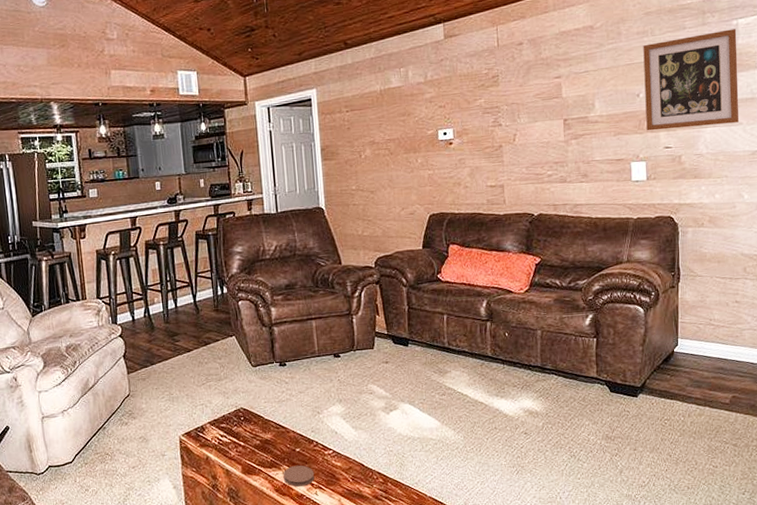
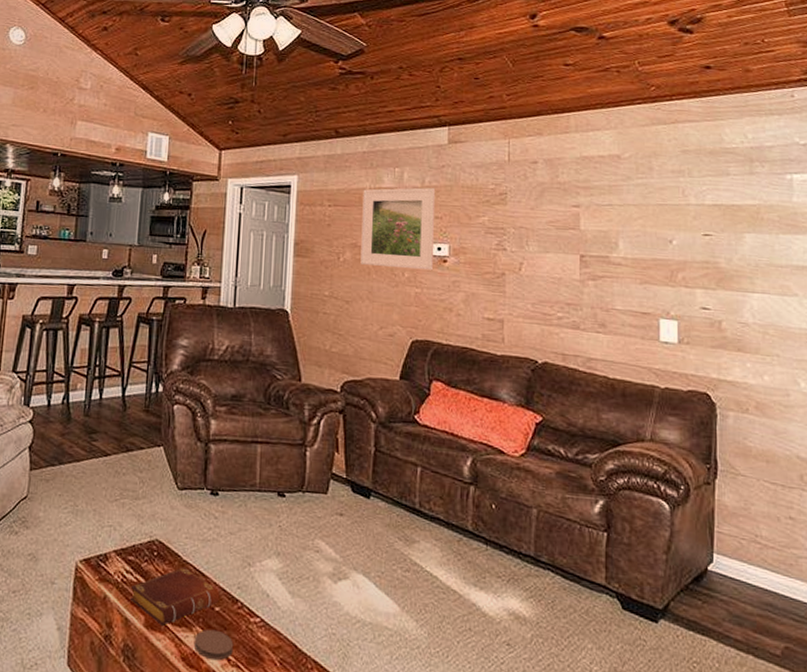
book: none [226,424,299,470] -> present [130,566,220,626]
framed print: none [375,81,442,158] -> present [360,187,436,271]
wall art: present [643,29,740,131] -> none [678,183,795,293]

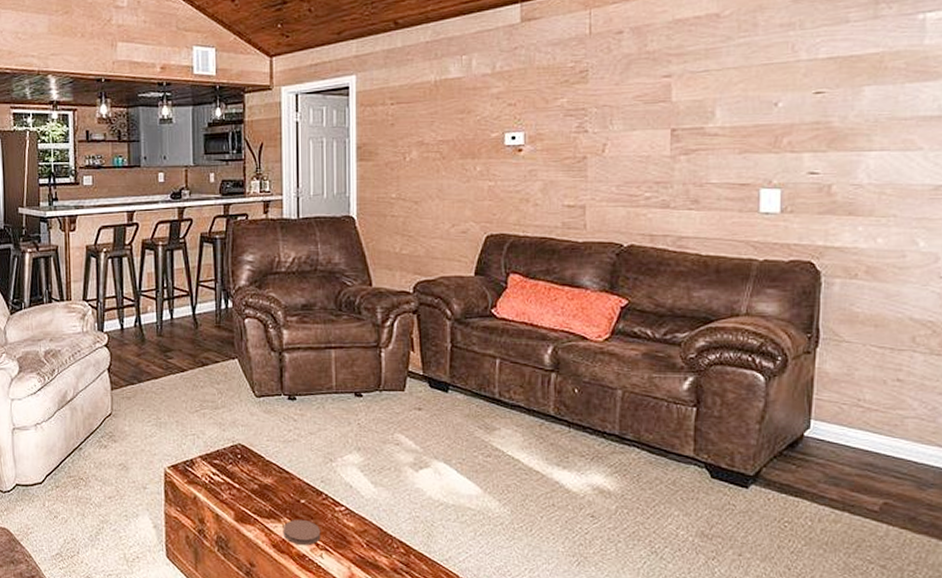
book: present [130,566,220,626] -> none [218,466,305,518]
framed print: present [360,187,436,271] -> none [428,73,508,163]

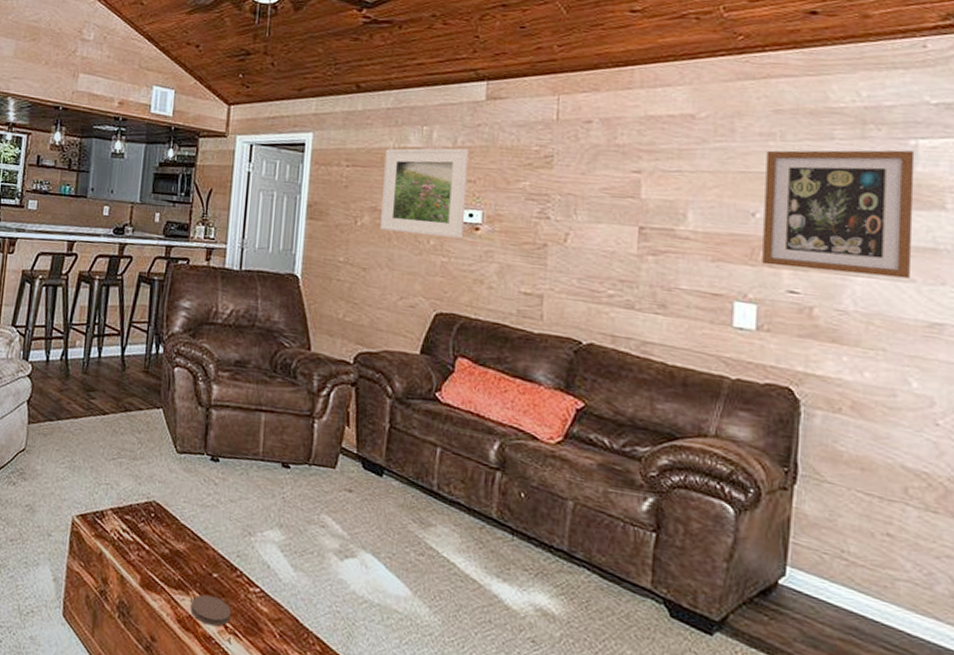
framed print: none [428,73,508,163] -> present [380,148,470,239]
wall art: none [785,25,923,151] -> present [762,150,915,279]

